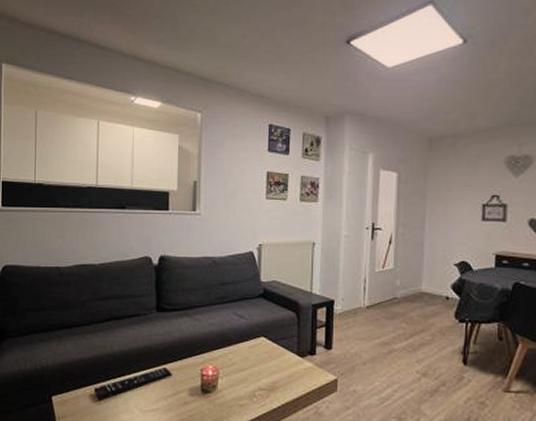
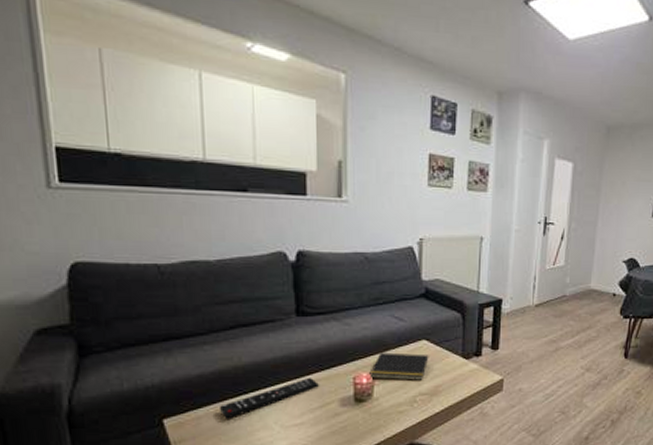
notepad: none [215,347,267,375] -> present [369,352,429,380]

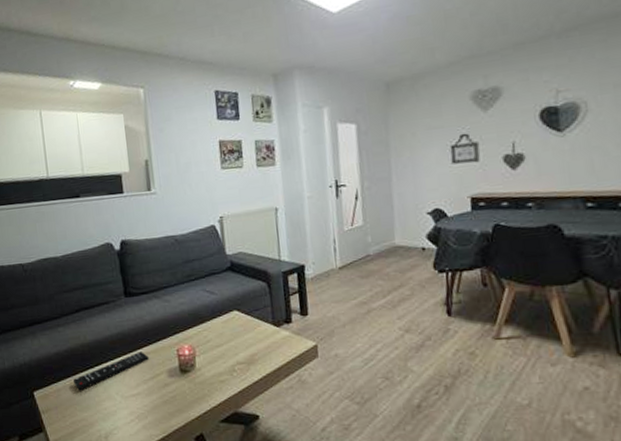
notepad: present [369,352,429,380] -> none [190,324,242,350]

